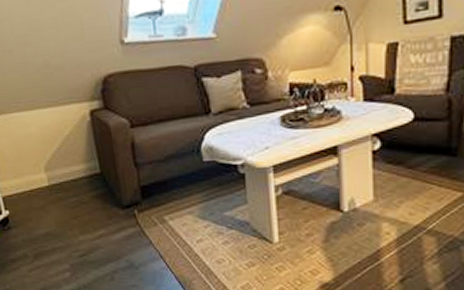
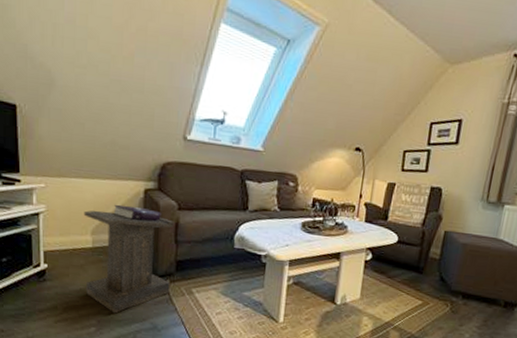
lectern: none [32,131,140,255] -> present [83,204,175,314]

